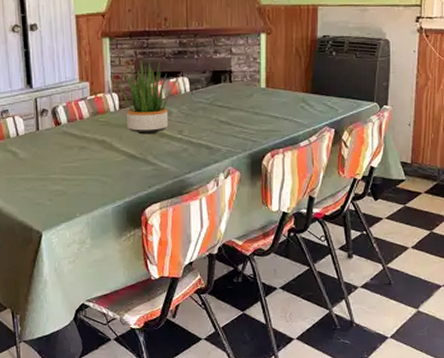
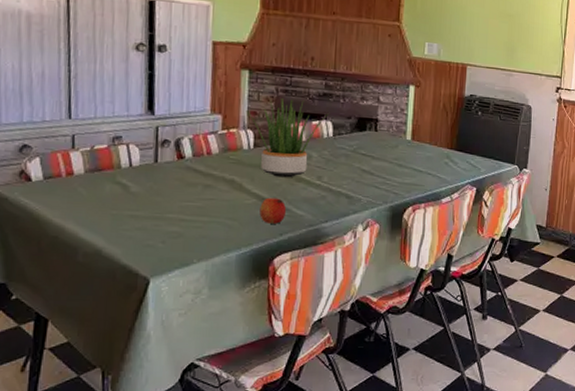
fruit: none [129,154,153,178] -> present [259,197,287,224]

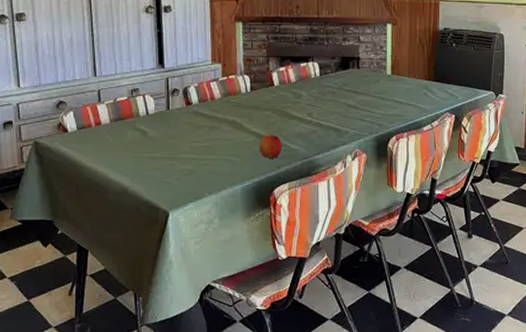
potted plant: present [246,97,329,178] -> none [242,45,315,116]

